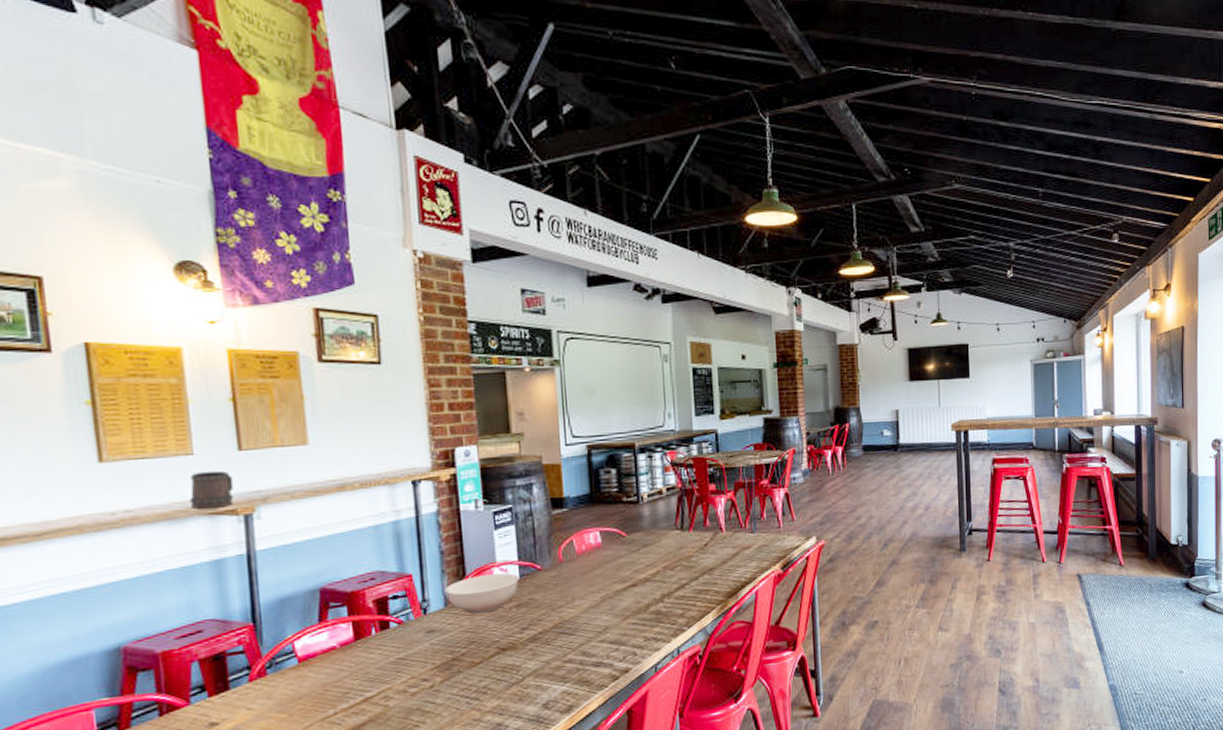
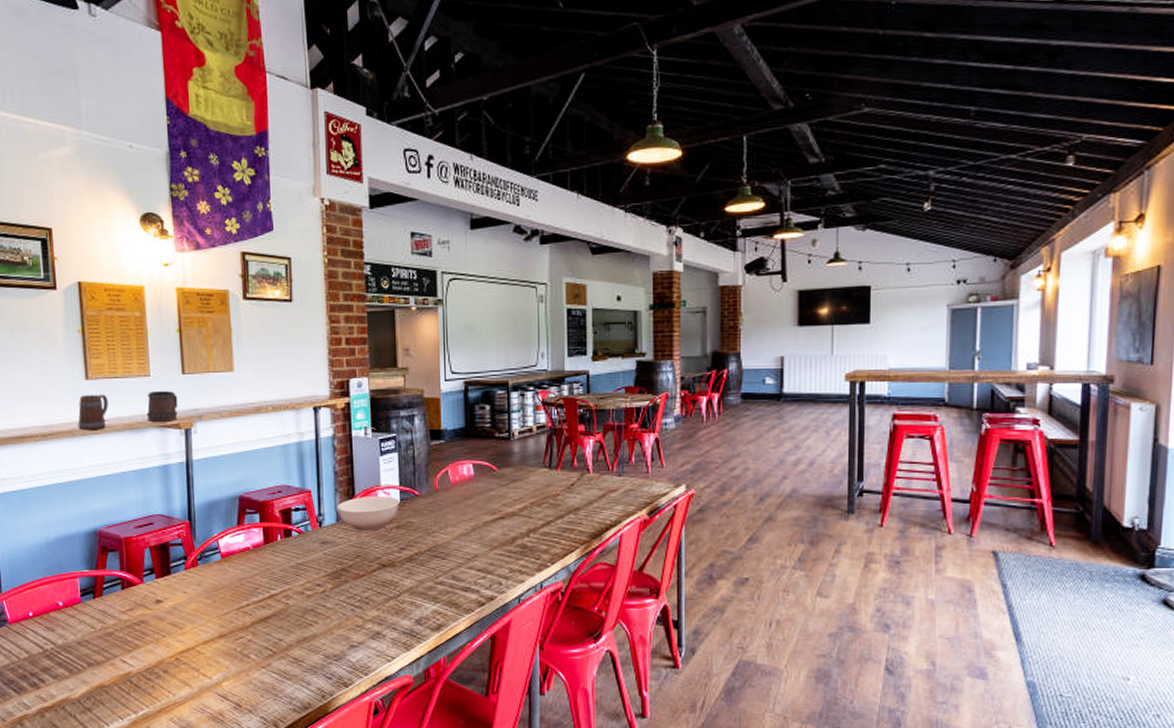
beer mug: none [88,478,134,525] -> present [78,394,109,430]

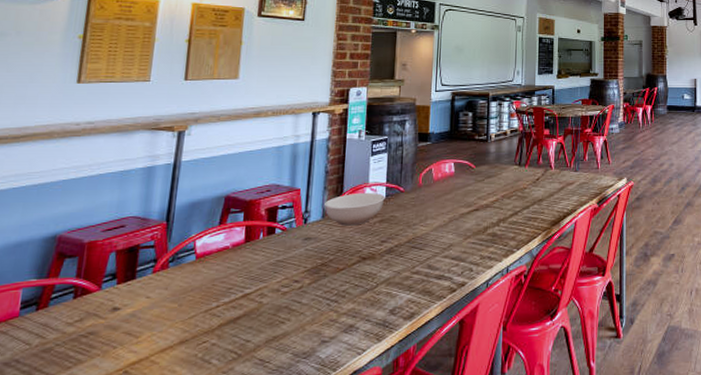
beer mug: present [78,394,109,430] -> none [58,97,99,133]
beer mug: present [146,391,178,422] -> none [138,96,176,124]

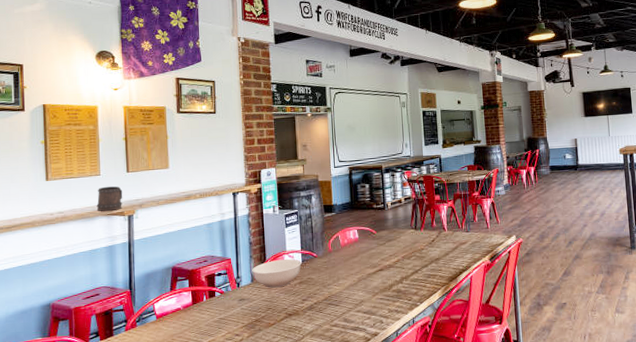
beer mug: none [138,96,176,124] -> present [96,186,123,211]

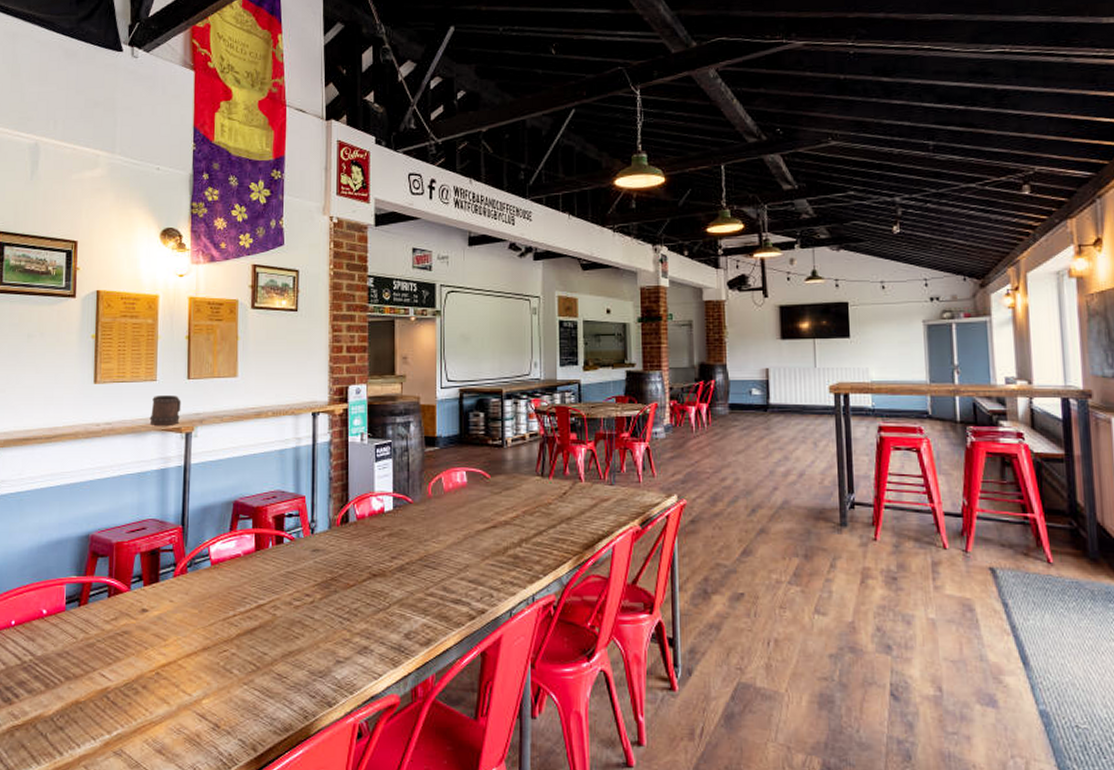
bowl: present [252,259,302,288] -> none [330,502,393,539]

